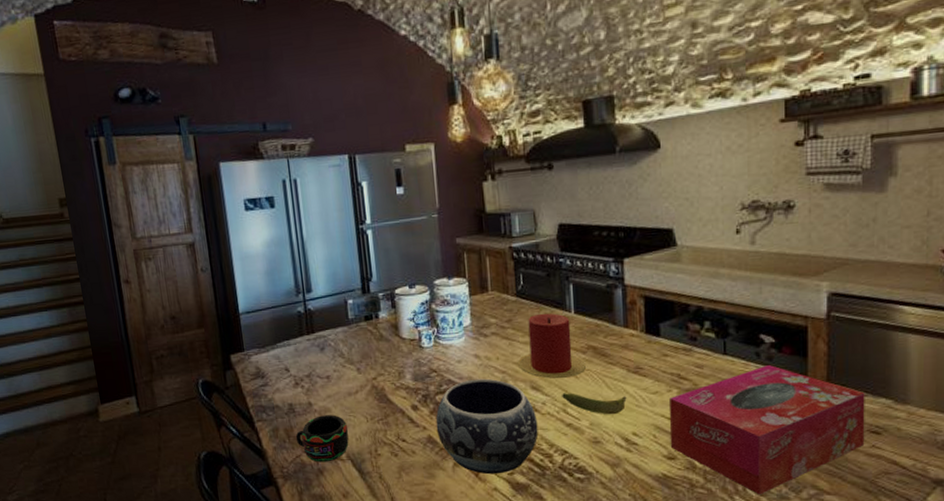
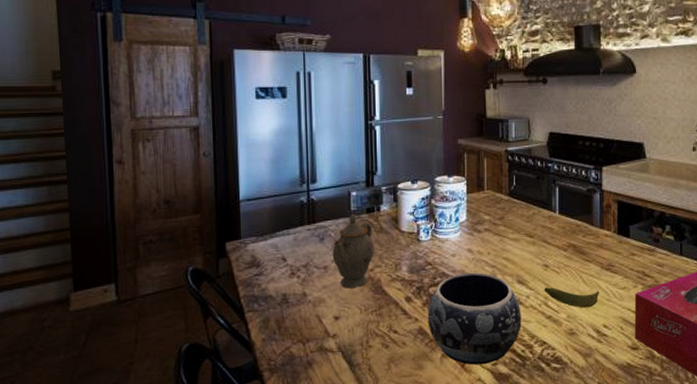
mug: present [295,415,349,463] -> none [286,306,341,355]
teapot: none [333,322,376,398] -> present [332,213,374,289]
candle: present [517,313,586,379] -> none [506,212,566,274]

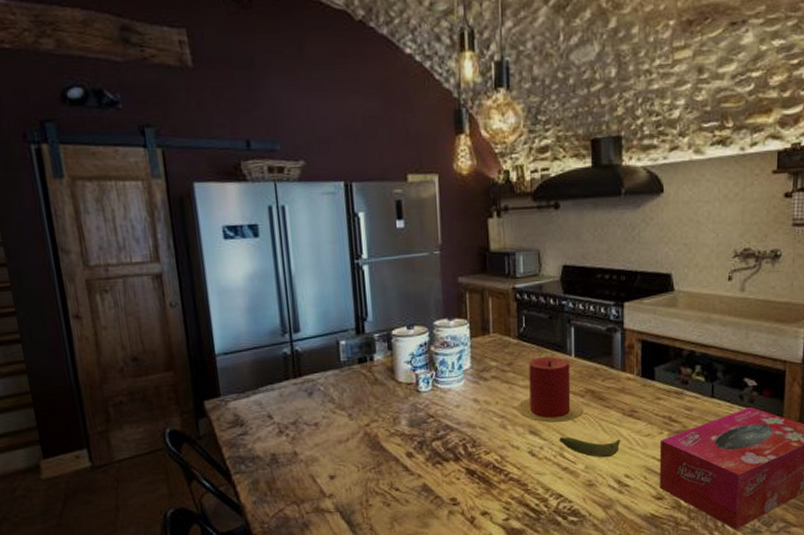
teapot: present [332,213,374,289] -> none [322,364,369,446]
decorative bowl: present [427,272,521,365] -> none [431,423,535,522]
candle: none [506,212,566,274] -> present [516,356,583,423]

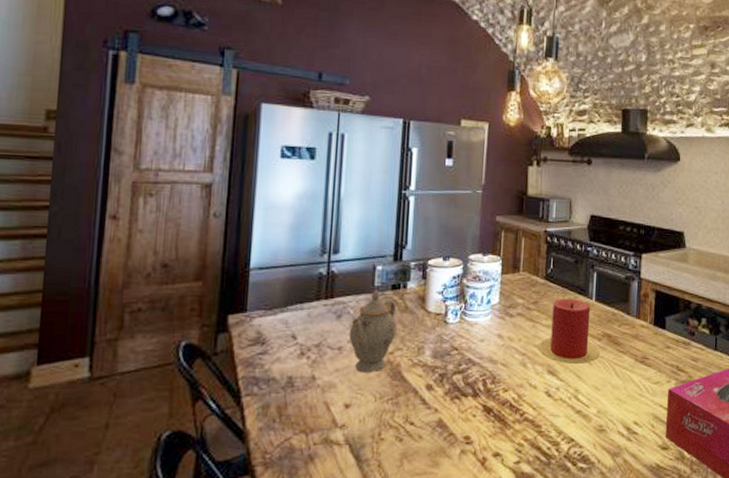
teapot: none [322,364,369,446] -> present [348,290,397,373]
banana: present [559,436,621,458] -> none [575,379,632,403]

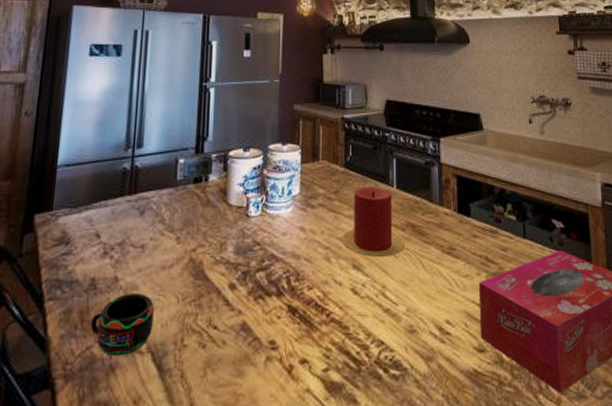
mug: none [288,391,352,447] -> present [90,293,154,356]
teapot: present [348,290,397,373] -> none [151,183,199,272]

